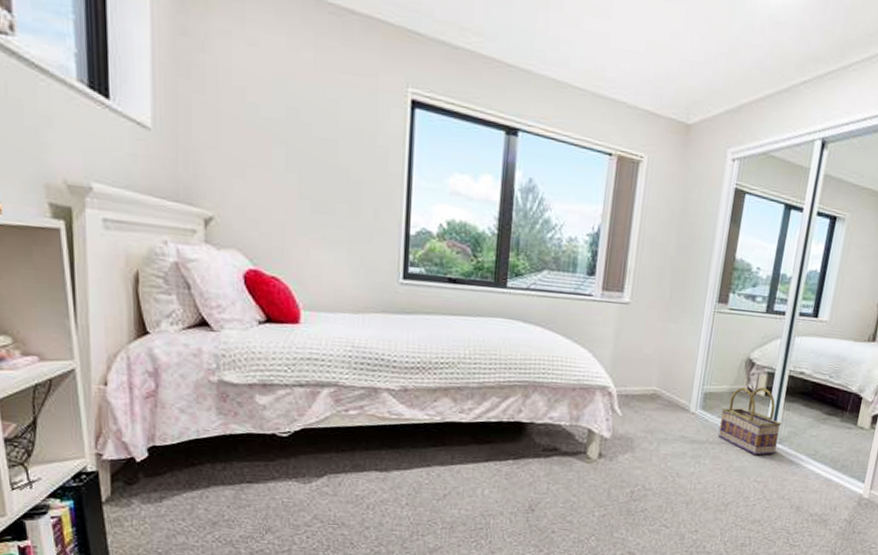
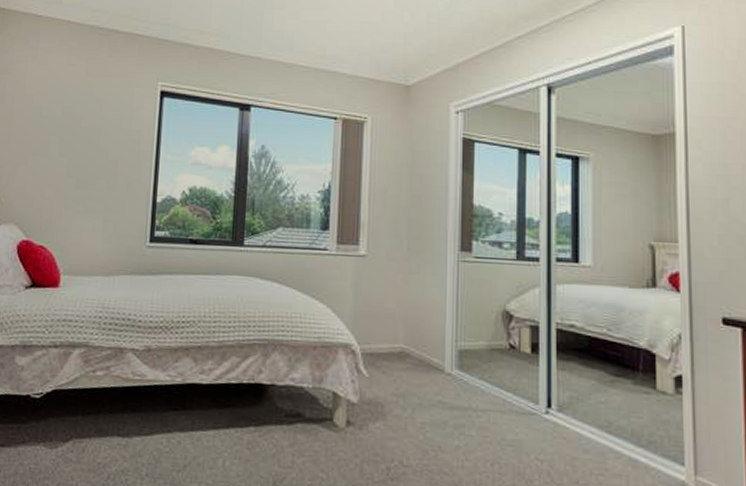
basket: present [718,387,782,456] -> none [482,343,558,427]

